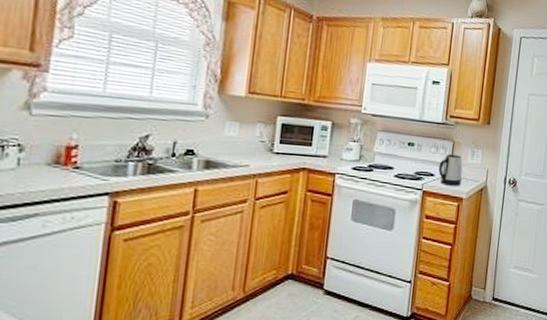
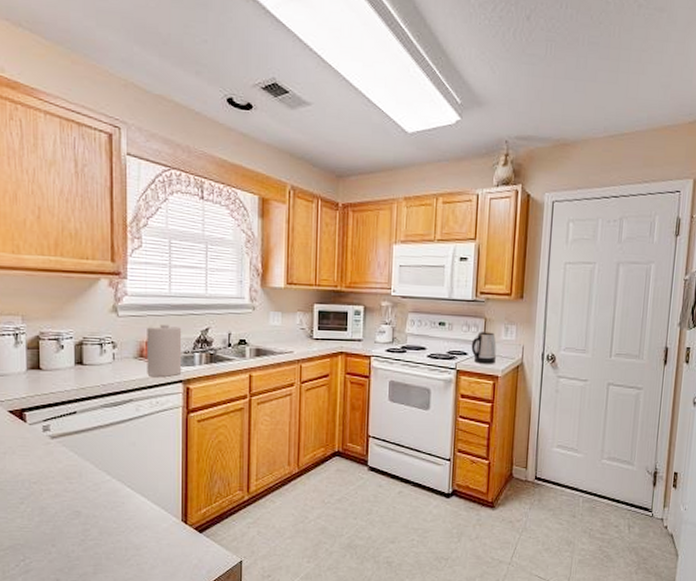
paper towel holder: none [62,127,115,189] -> present [147,324,182,378]

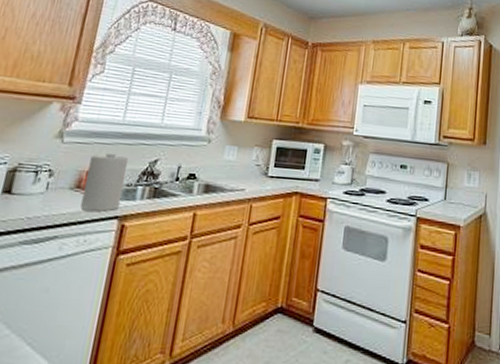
kettle: present [471,331,497,365] -> none [432,176,459,214]

